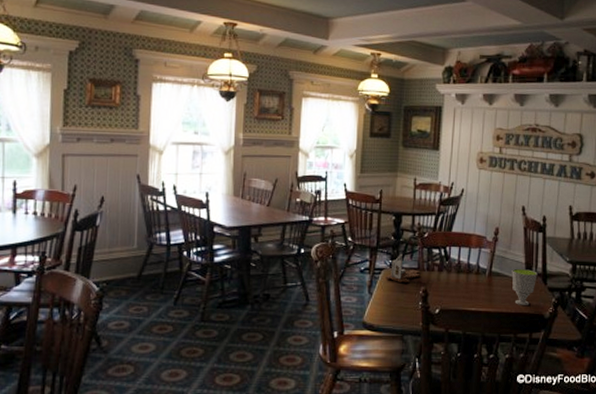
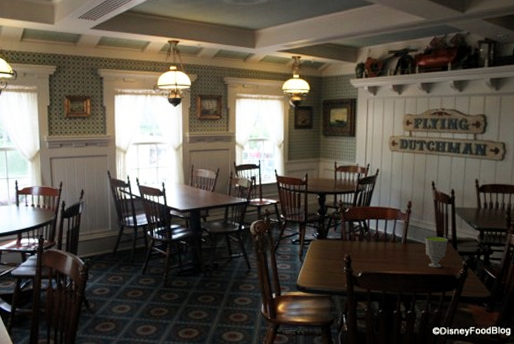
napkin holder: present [385,253,421,282] -> none [314,226,344,251]

